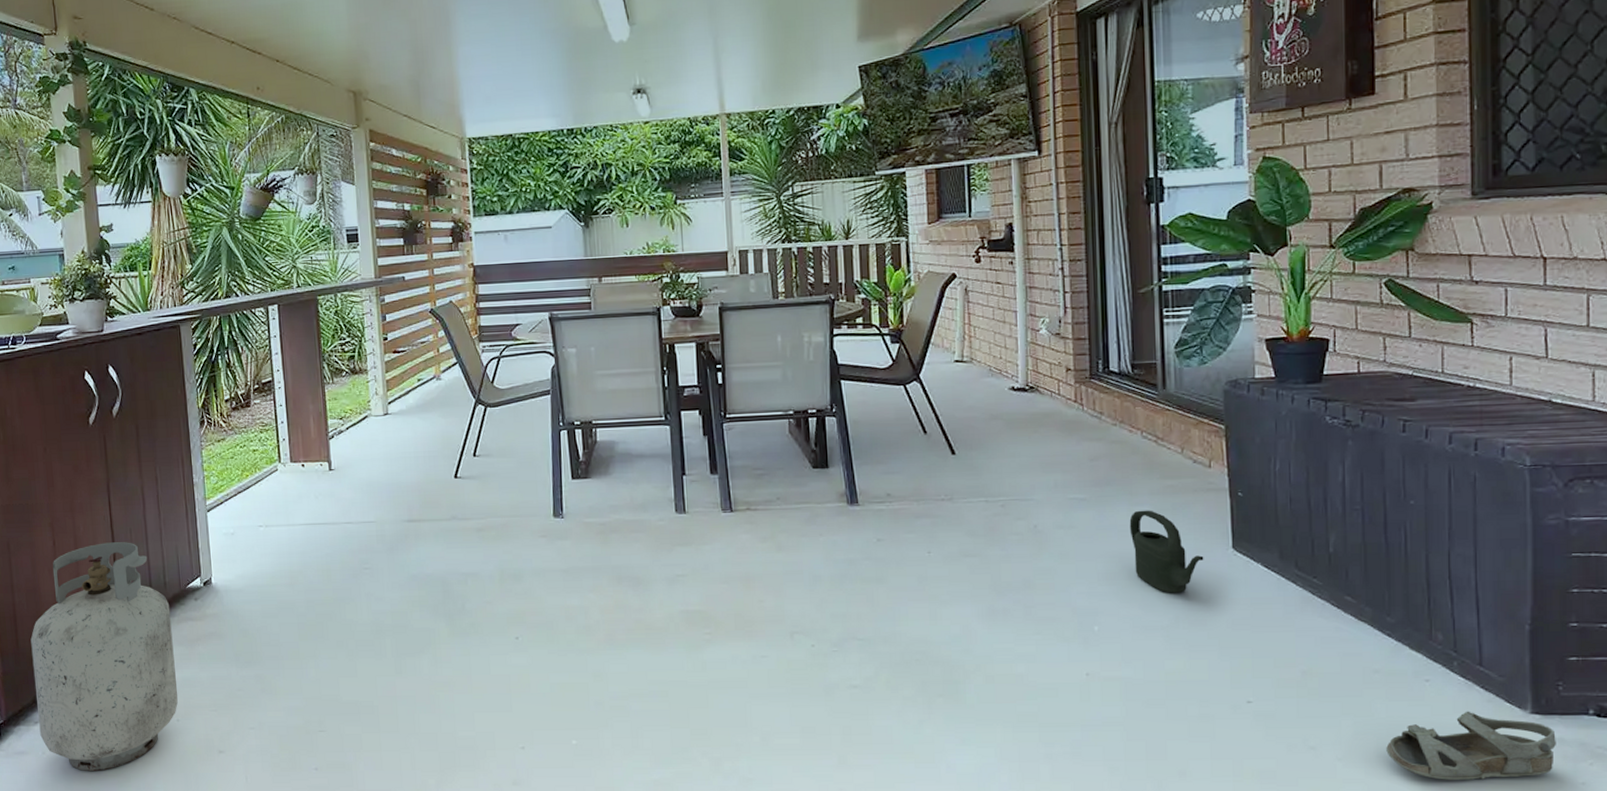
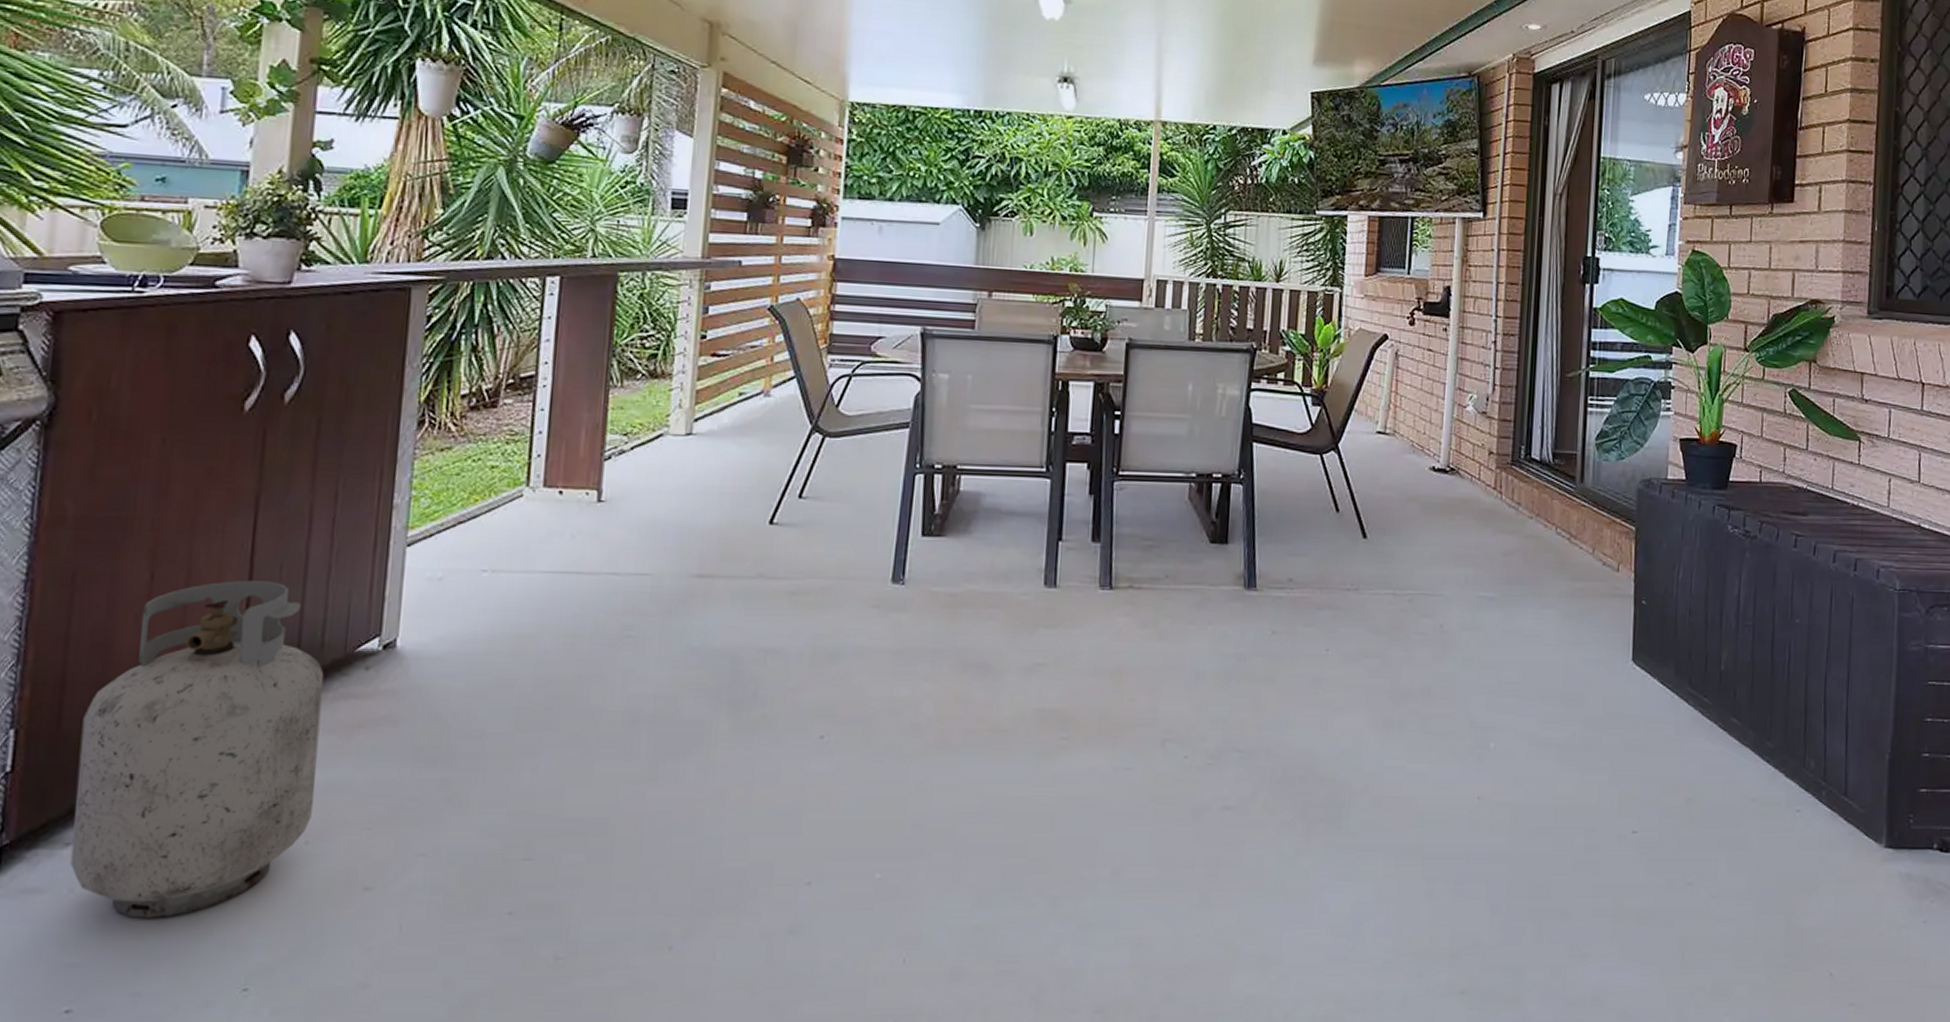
watering can: present [1129,510,1204,593] -> none [1535,614,1604,708]
sandal: present [1386,711,1556,781] -> none [1757,844,1905,920]

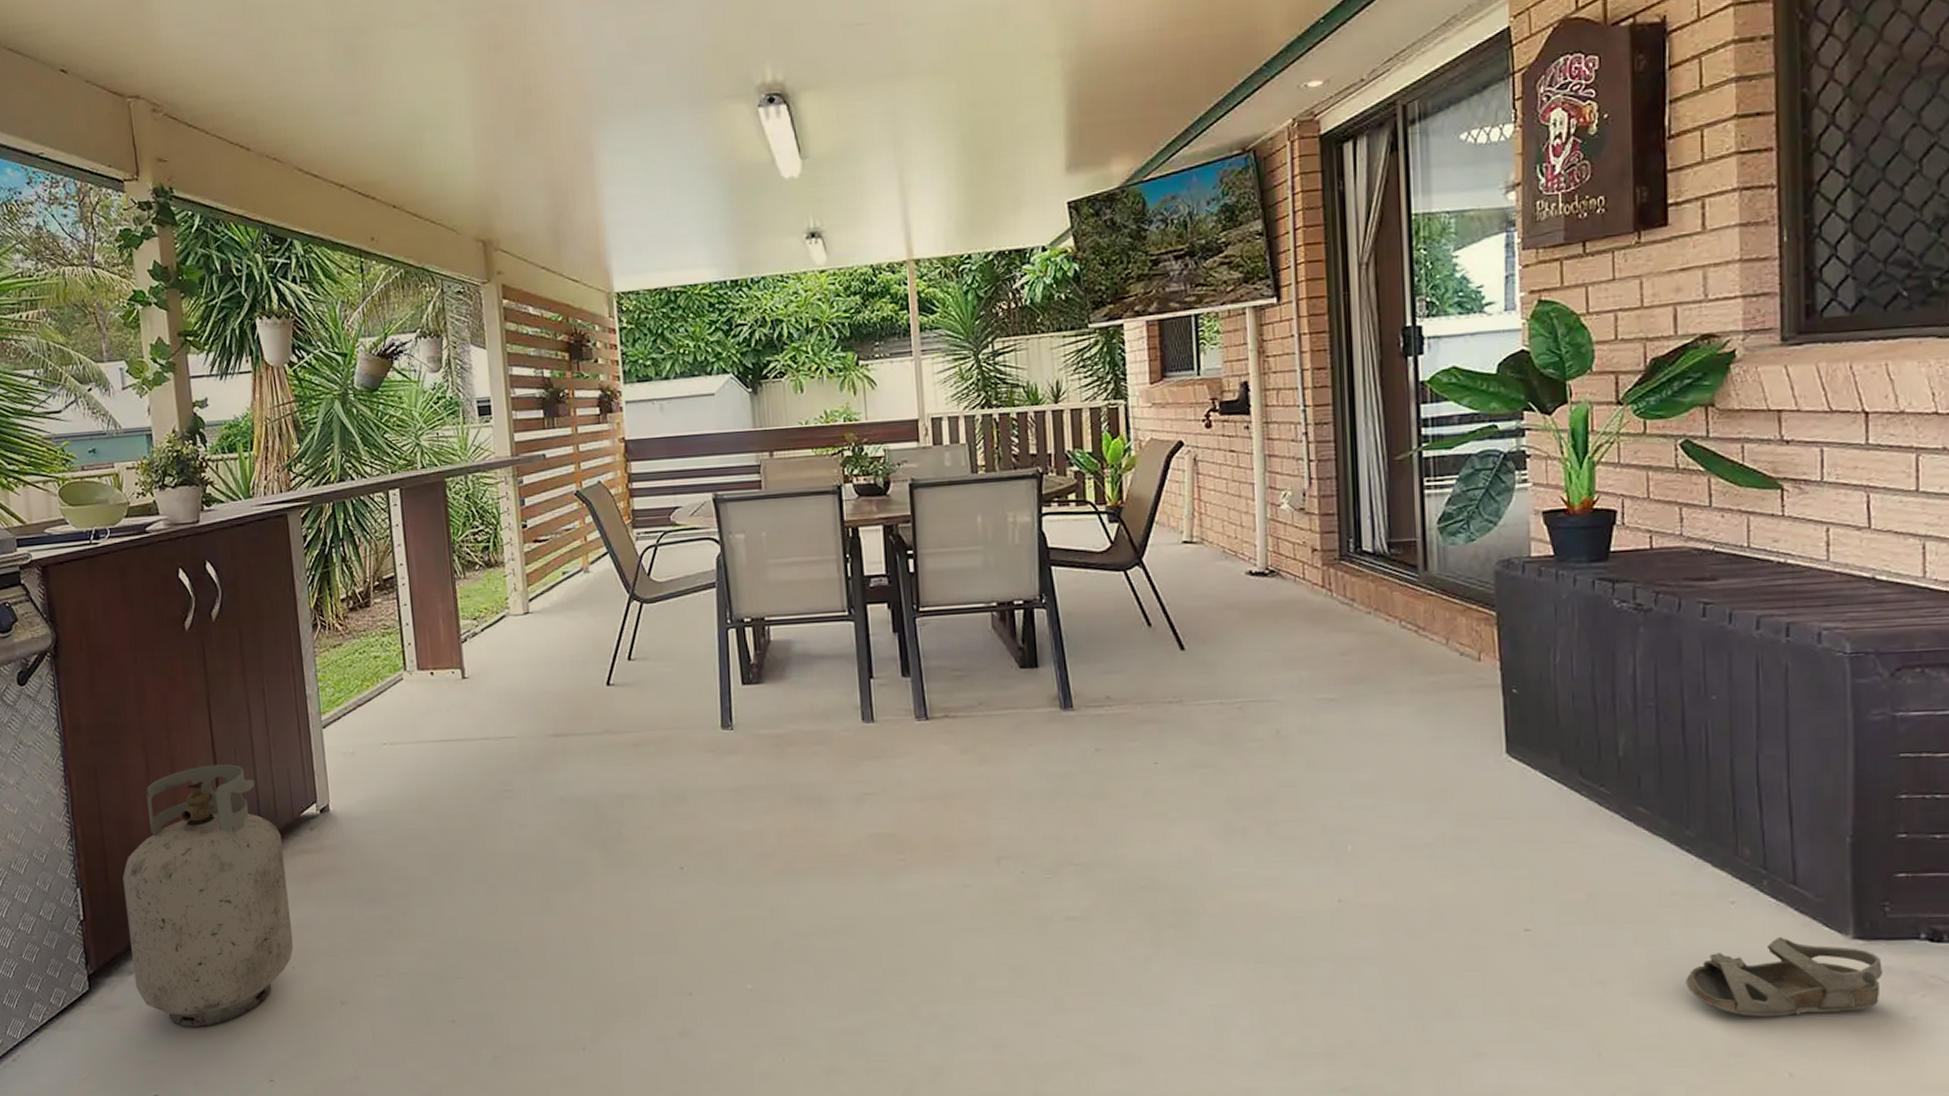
sandal: none [1757,844,1905,920] -> present [1686,936,1882,1018]

